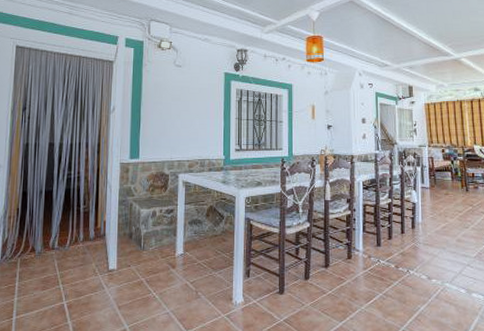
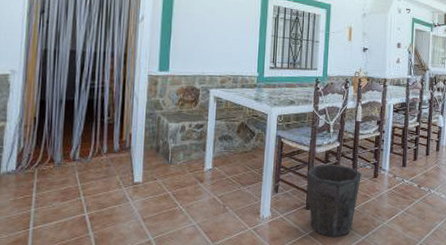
waste bin: none [278,245,335,323] -> present [306,164,362,237]

